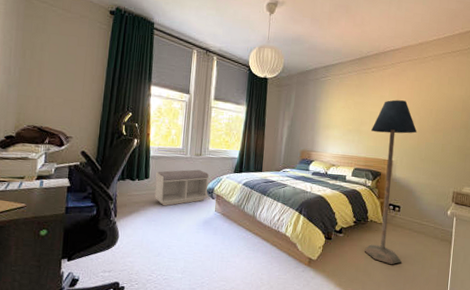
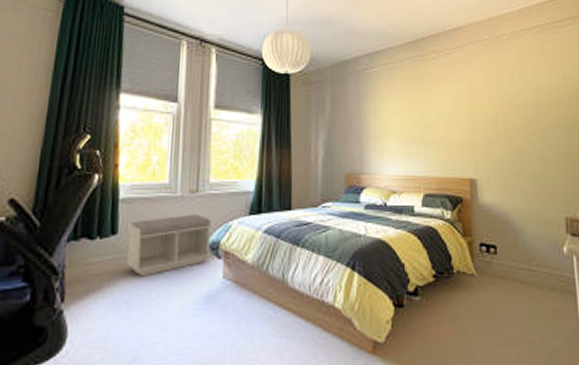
floor lamp: present [364,99,417,265] -> none [440,94,510,339]

